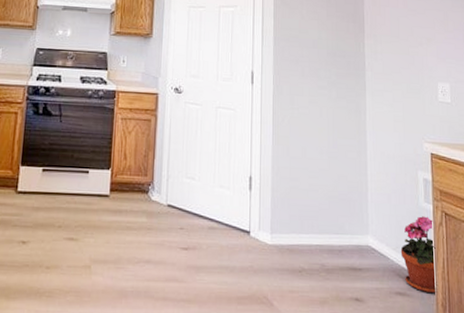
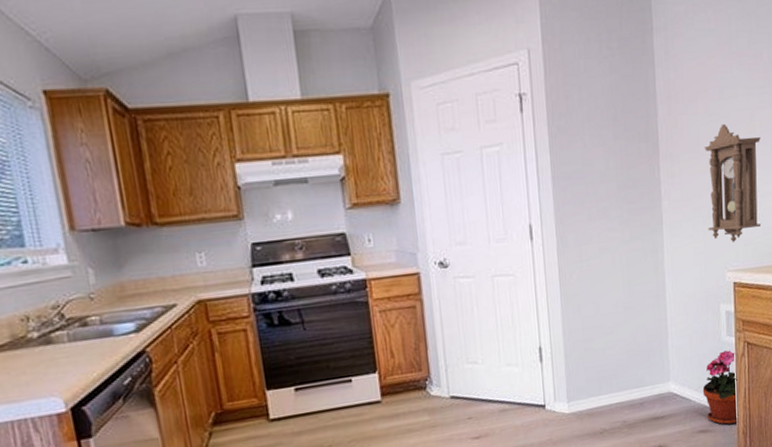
pendulum clock: none [404,19,457,117] -> present [705,124,762,242]

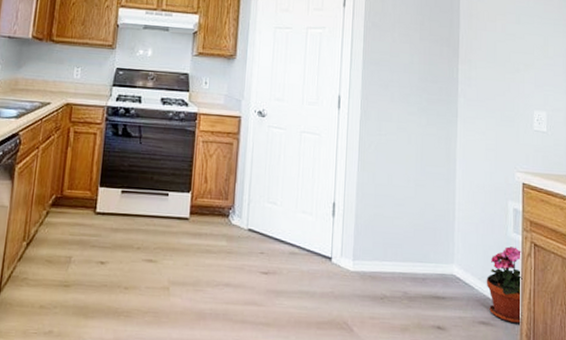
pendulum clock: present [705,124,762,242] -> none [500,44,553,146]

